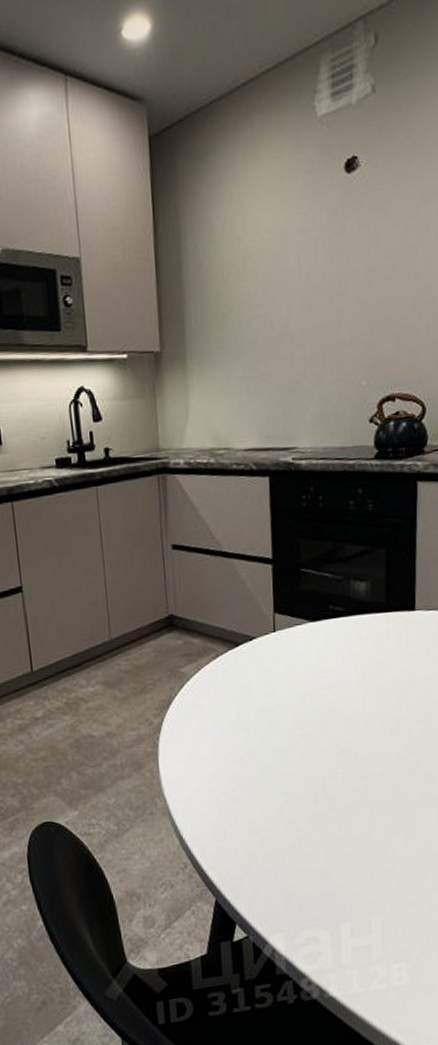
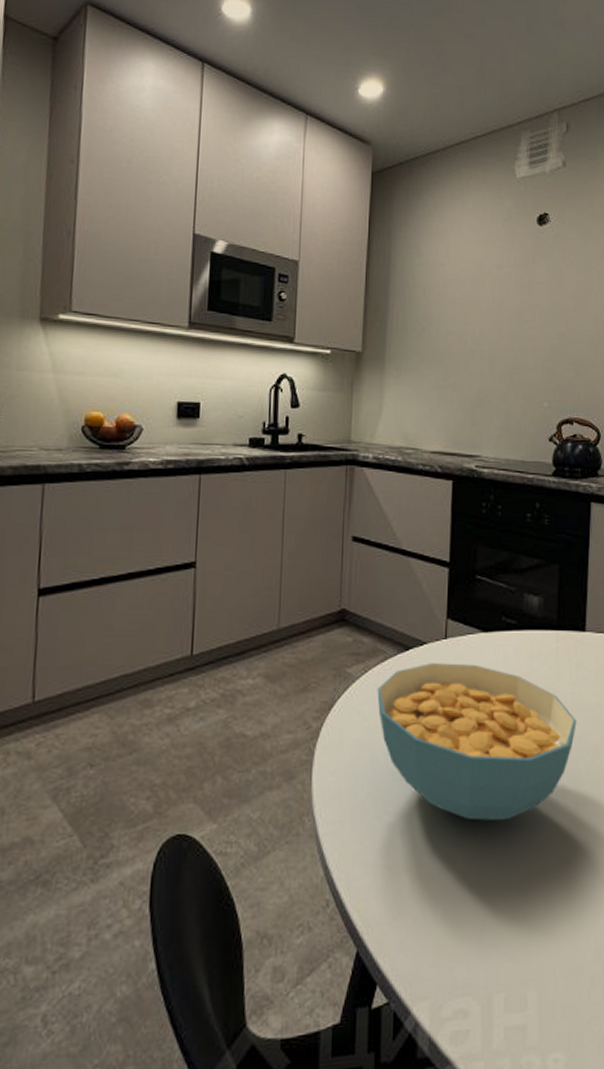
cereal bowl: none [211,652,409,789] -> present [377,663,577,821]

